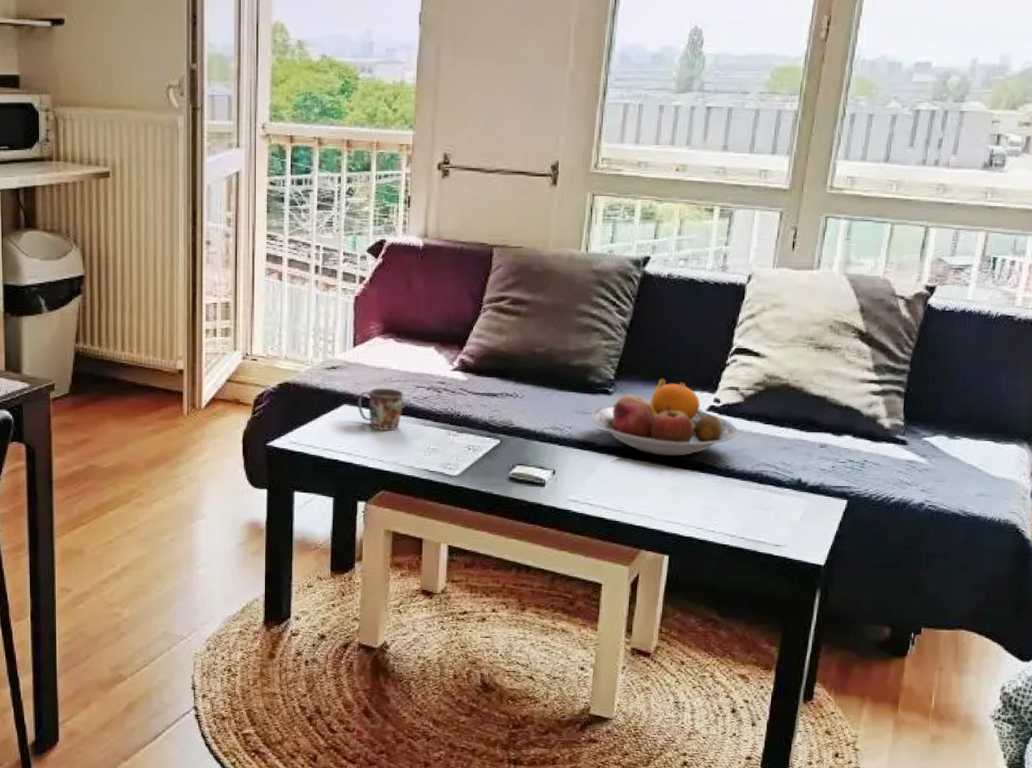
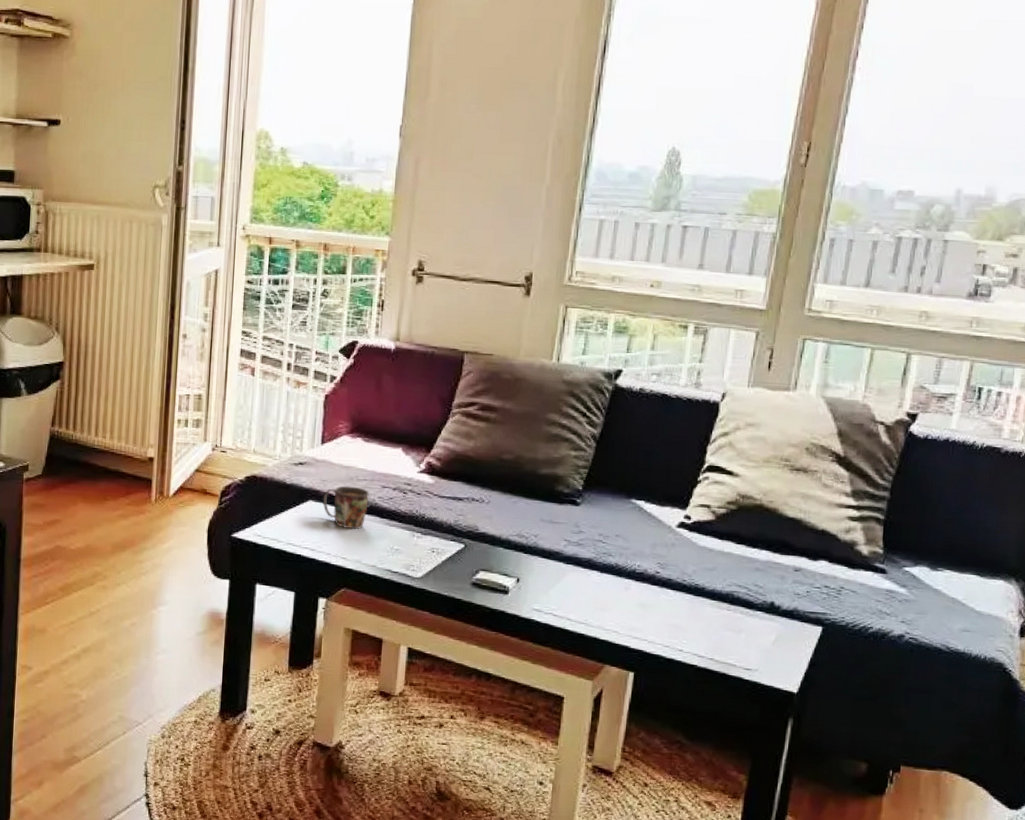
fruit bowl: present [591,378,738,456] -> none [558,491,708,572]

